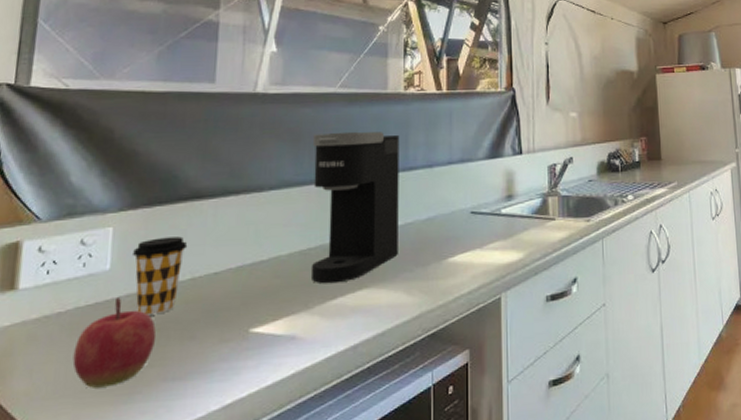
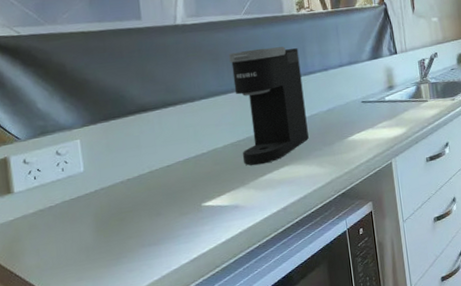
apple: present [72,298,157,388] -> none [68,191,131,258]
coffee cup: present [131,236,188,316] -> none [99,141,143,202]

